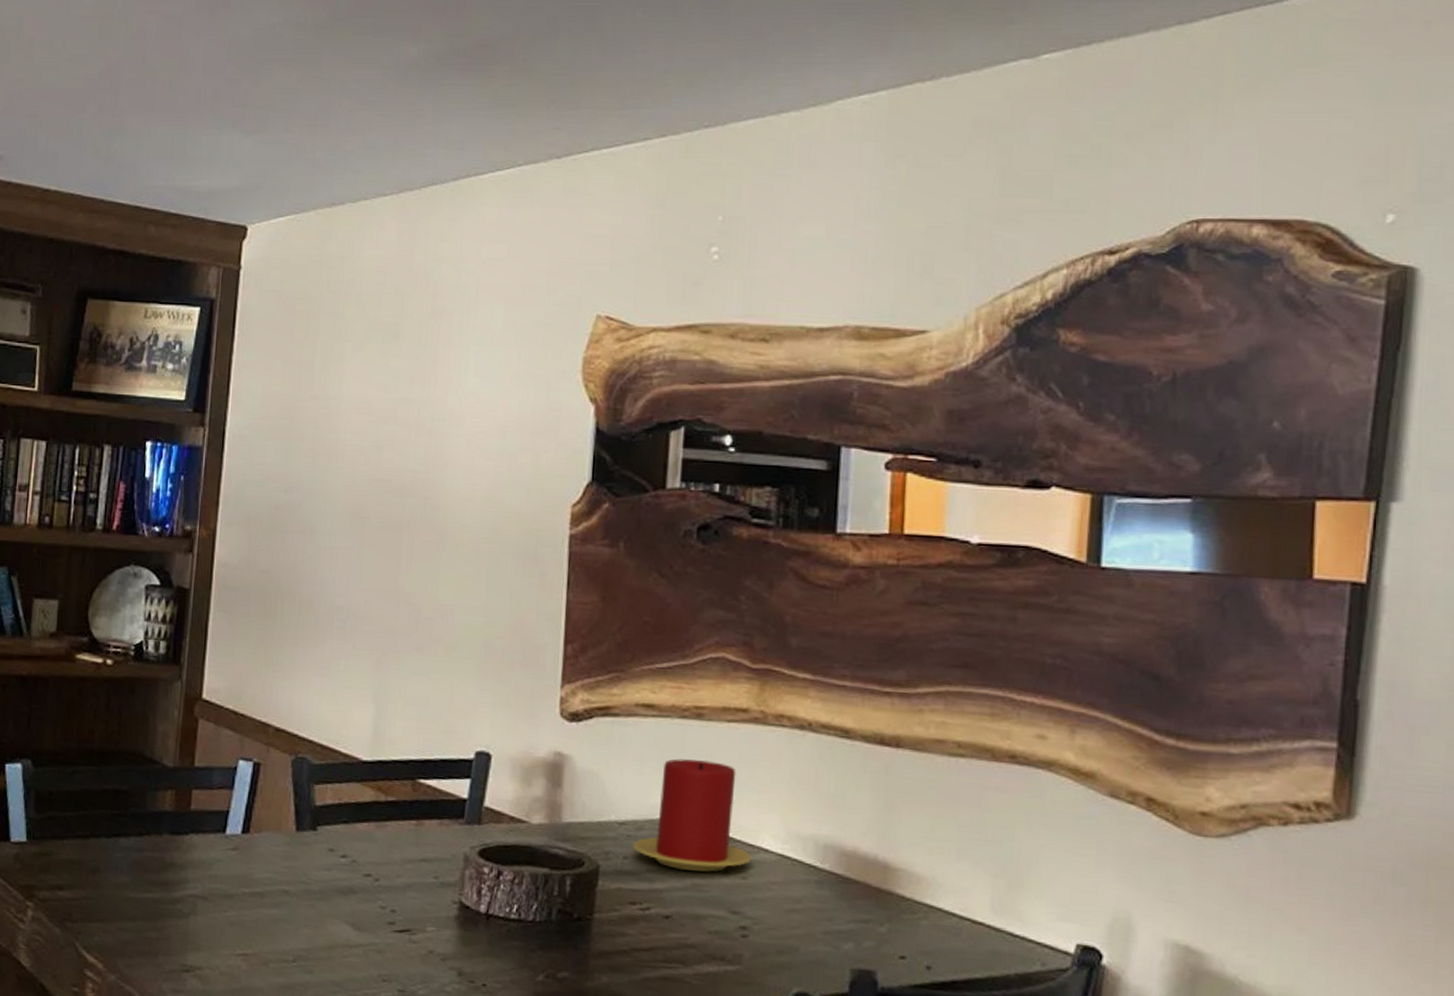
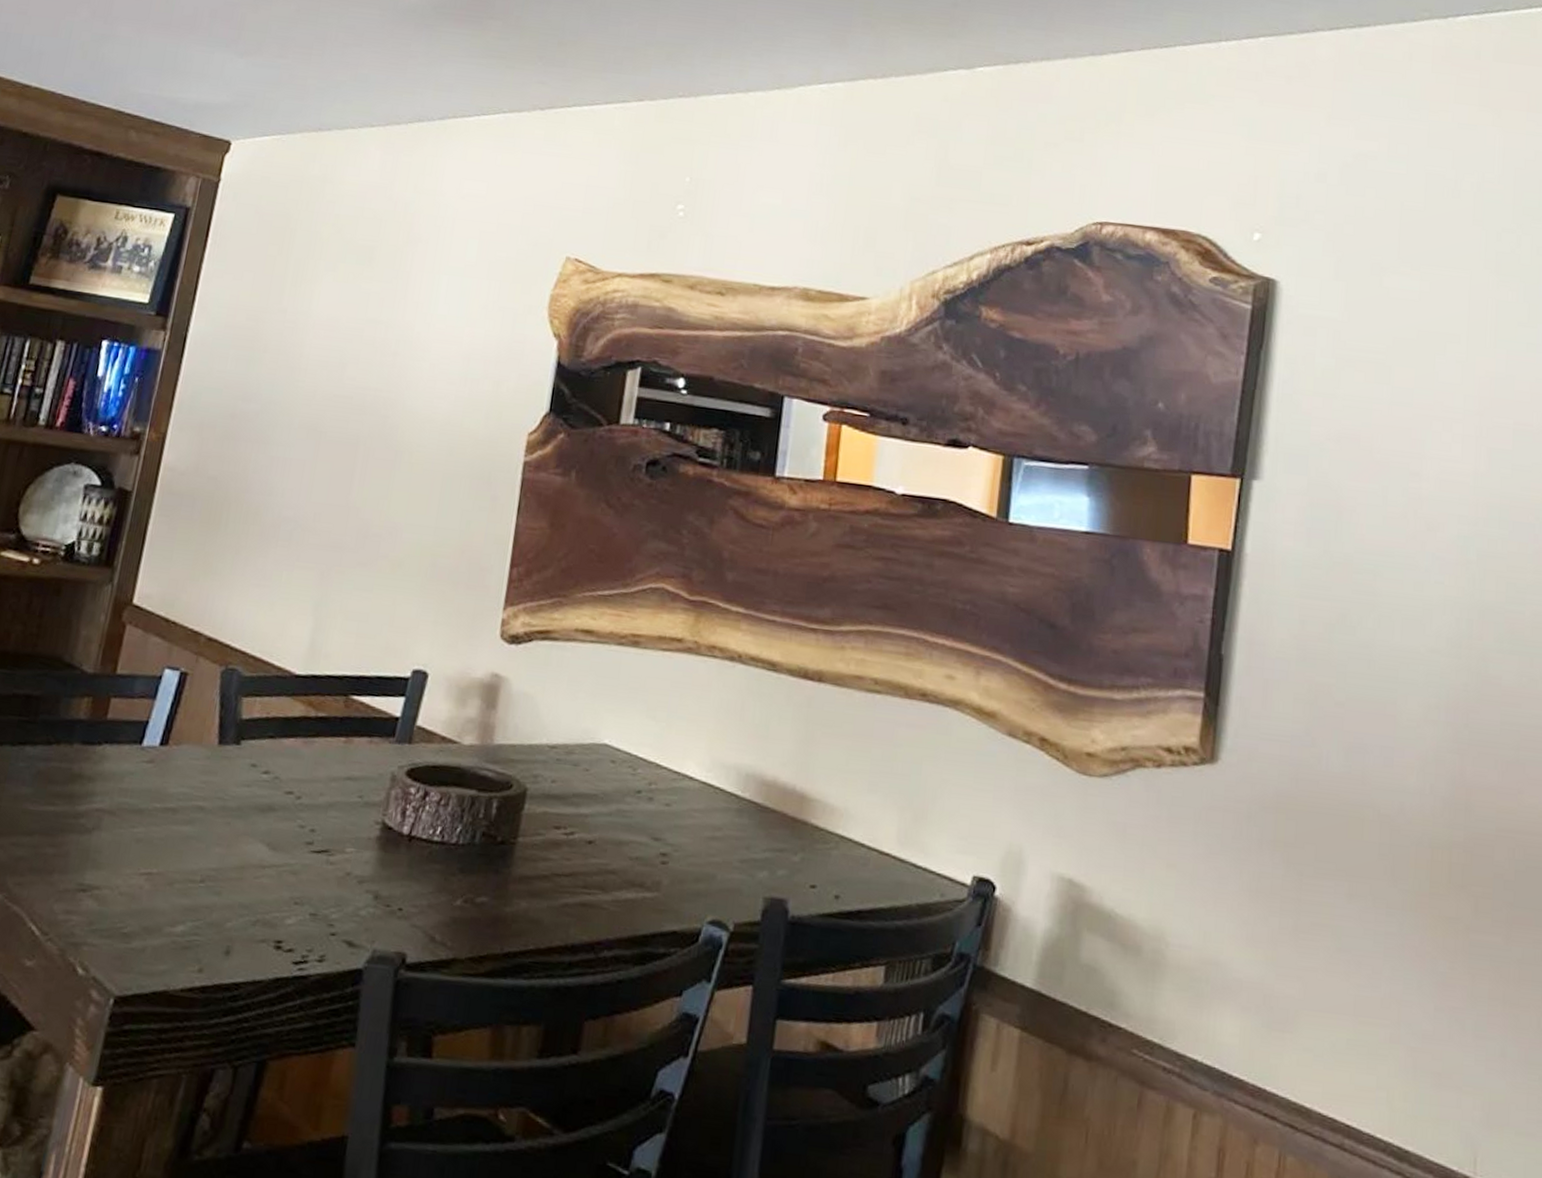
candle: present [632,759,752,872] -> none [561,684,676,798]

